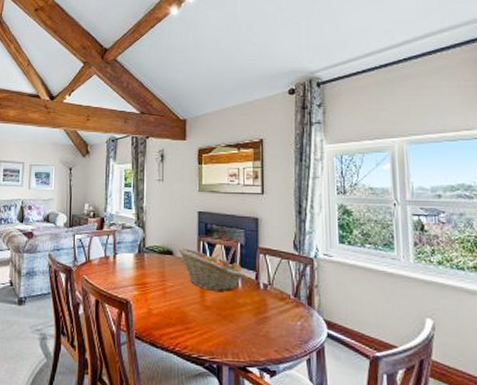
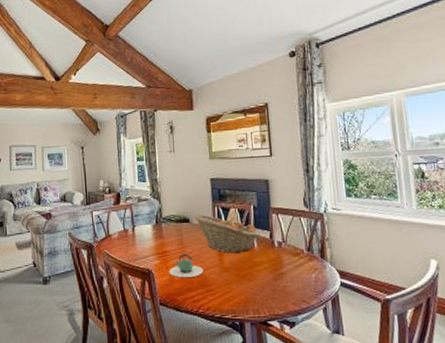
teapot: none [147,287,183,312] -> present [169,254,203,277]

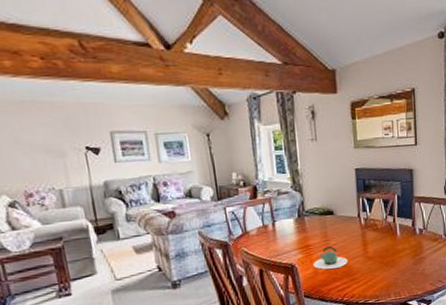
fruit basket: present [193,213,260,253] -> none [337,205,403,243]

